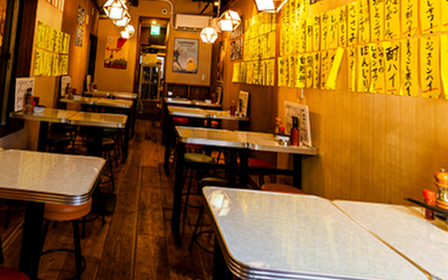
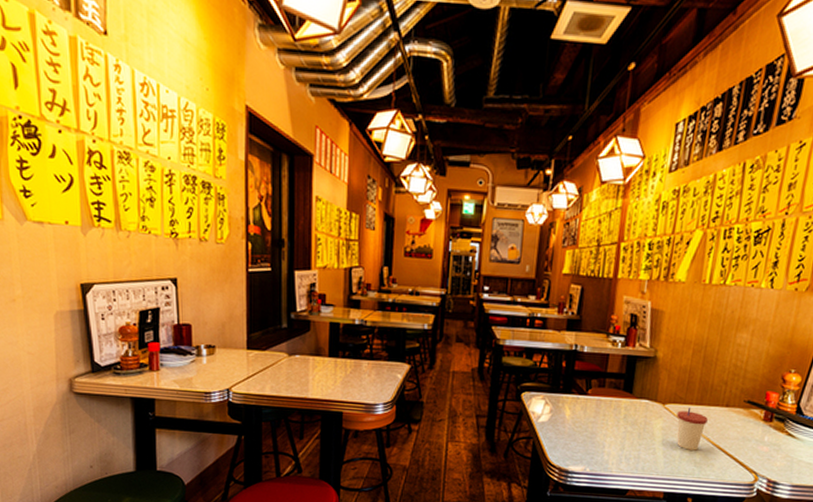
cup: none [345,204,374,248] -> present [677,407,708,451]

